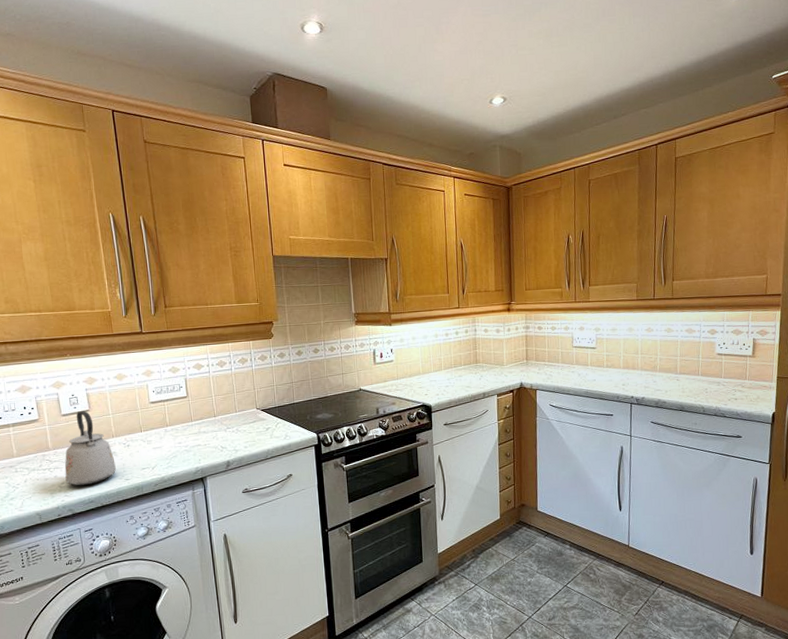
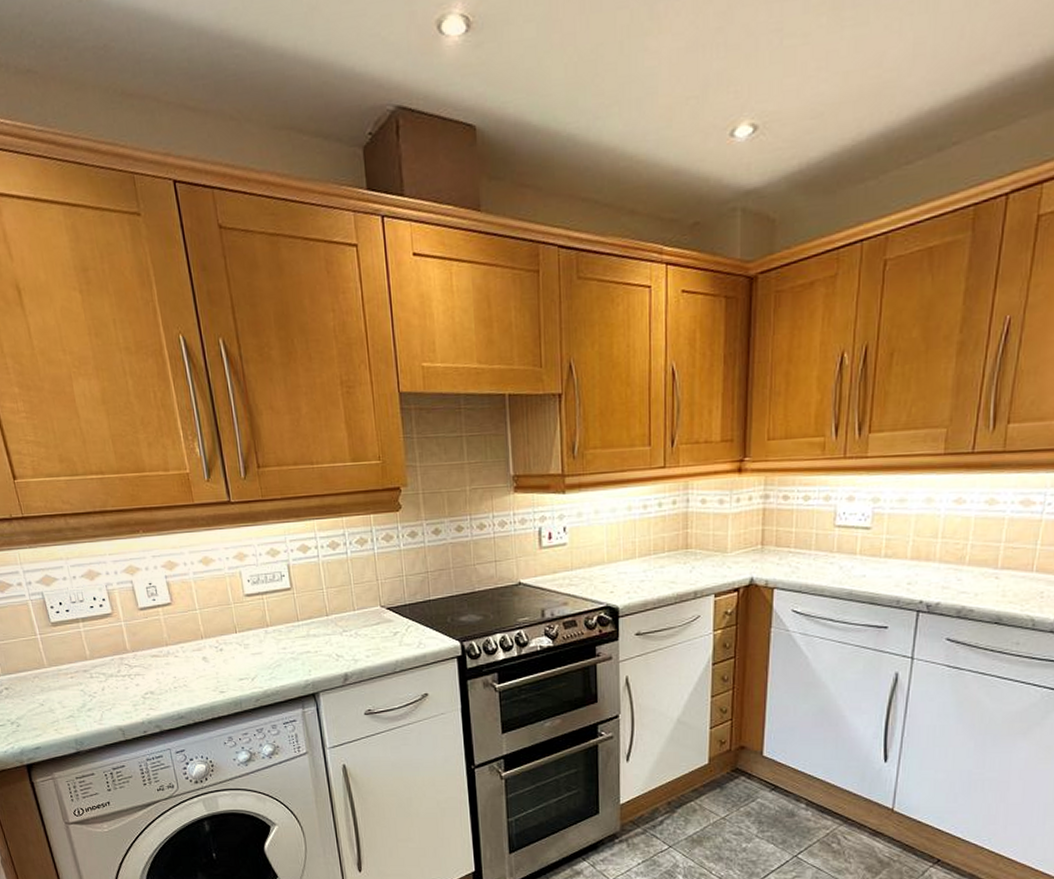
kettle: present [64,411,117,486] -> none [146,604,209,698]

